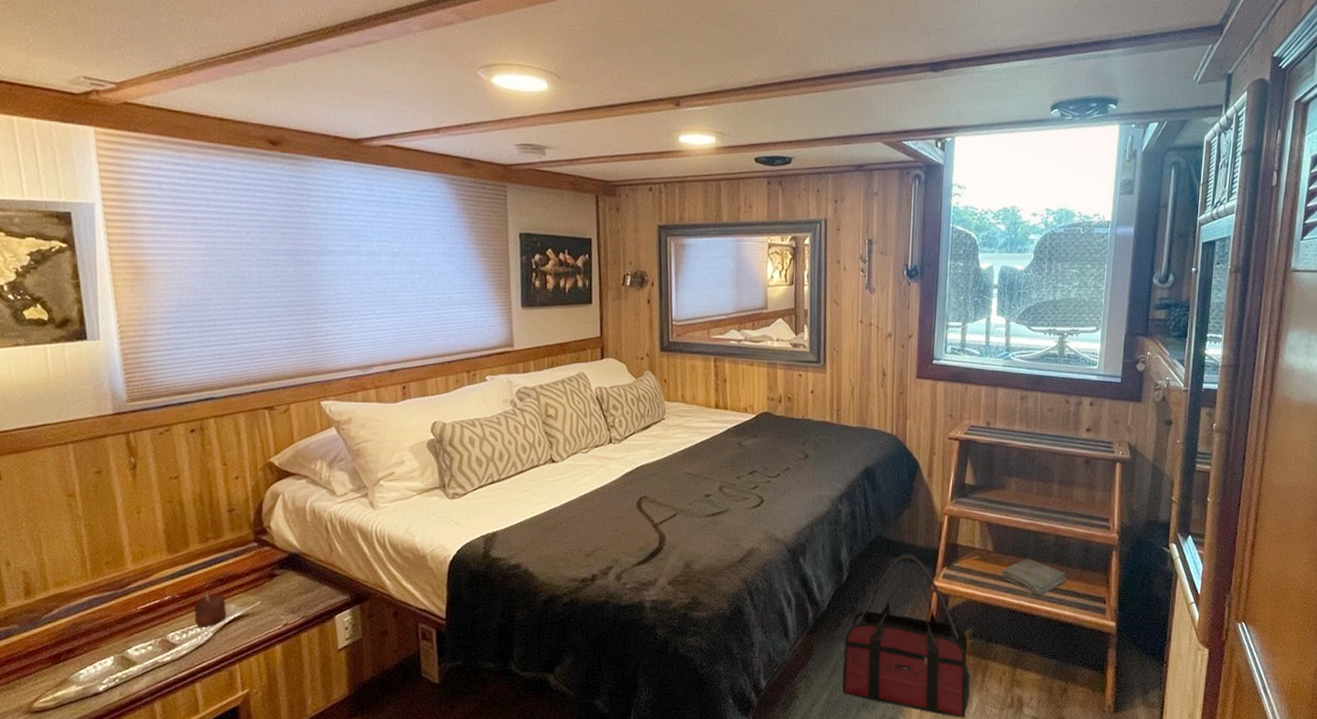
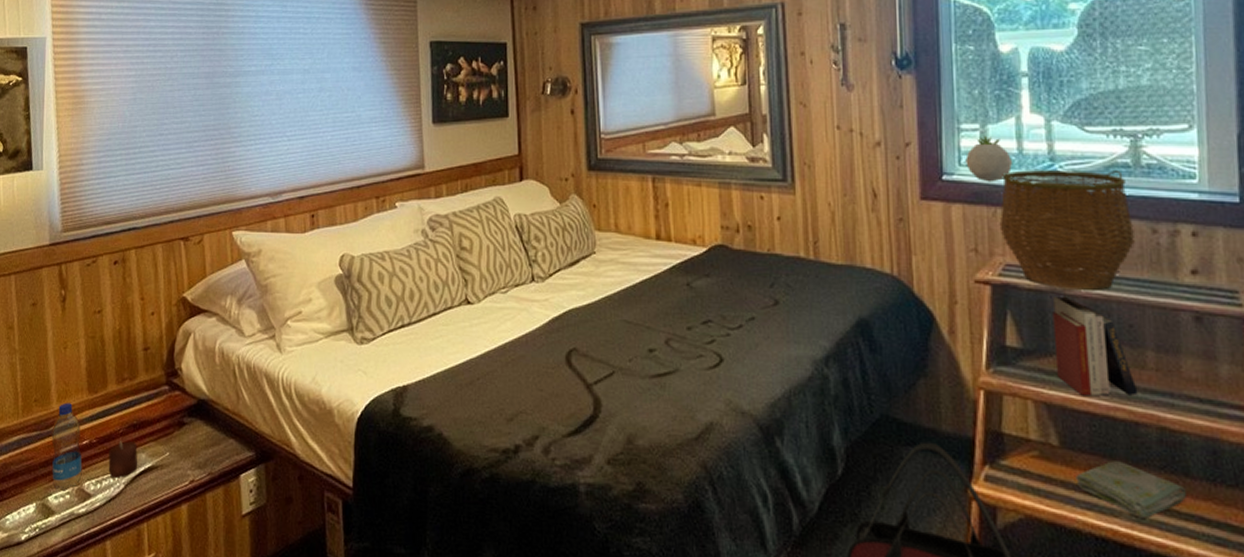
bottle: none [128,563,165,643] -> present [51,402,83,491]
succulent plant: none [950,331,982,366] -> present [965,135,1013,182]
basket: none [968,357,1055,444] -> present [999,170,1135,292]
books: none [996,447,1046,517] -> present [1052,295,1138,397]

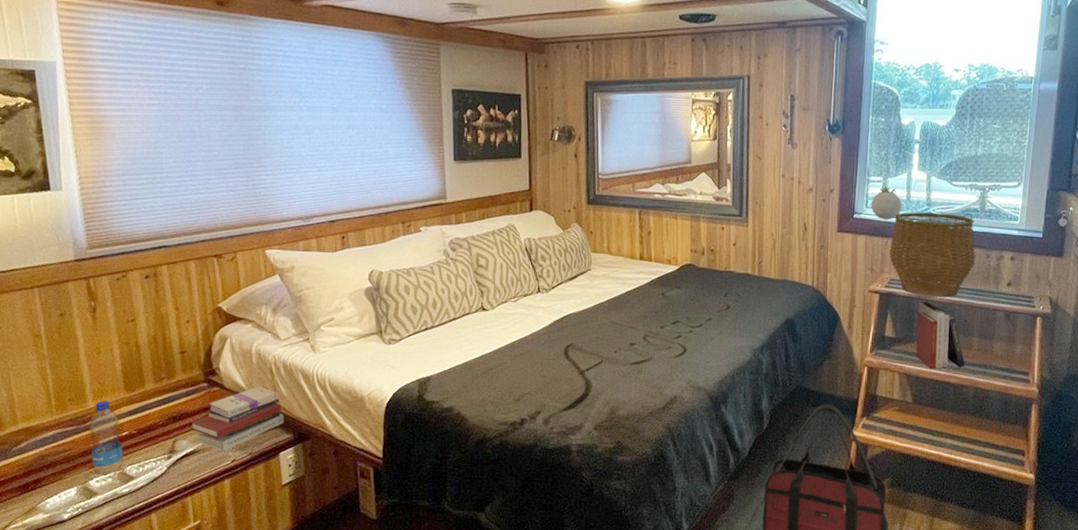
candle: present [108,441,138,479] -> none [150,431,180,463]
books: none [150,391,246,468] -> present [191,386,284,451]
towel: present [1075,461,1188,518] -> none [920,411,987,447]

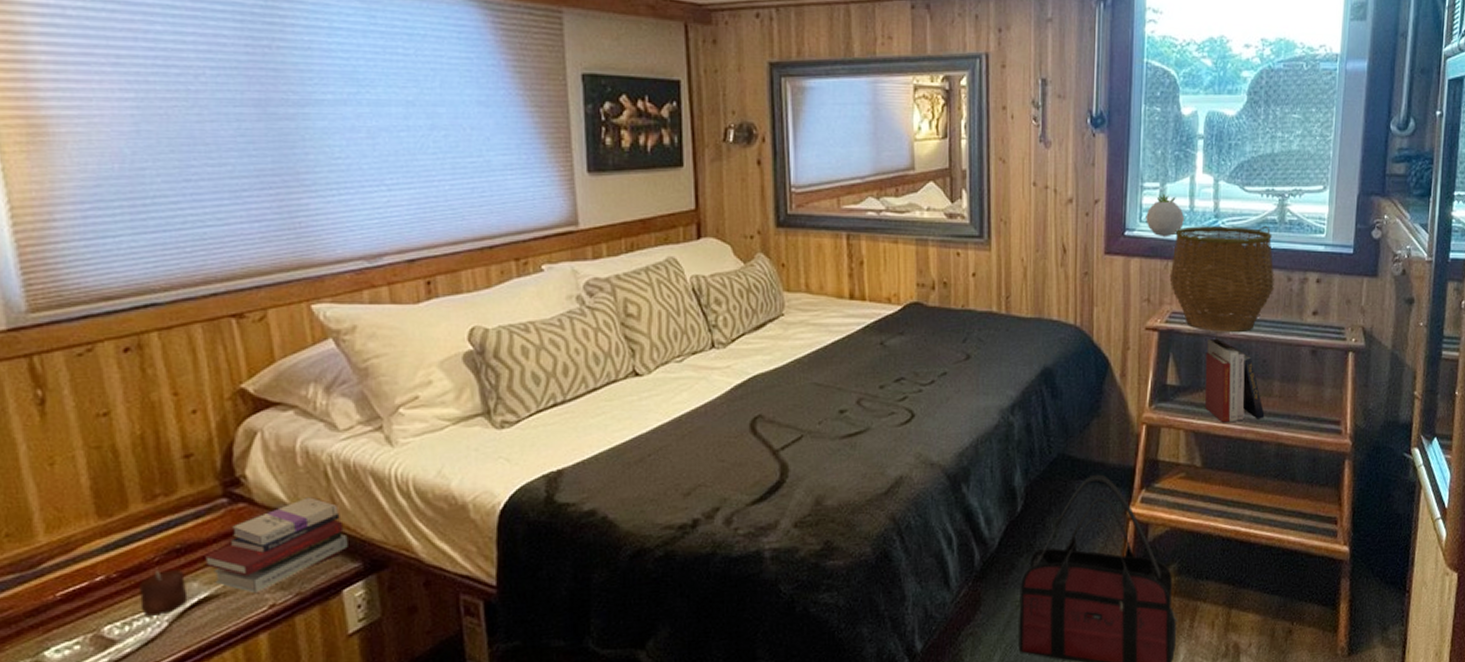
bottle: present [89,400,123,476] -> none [40,533,98,642]
candle: none [150,431,180,463] -> present [139,570,188,618]

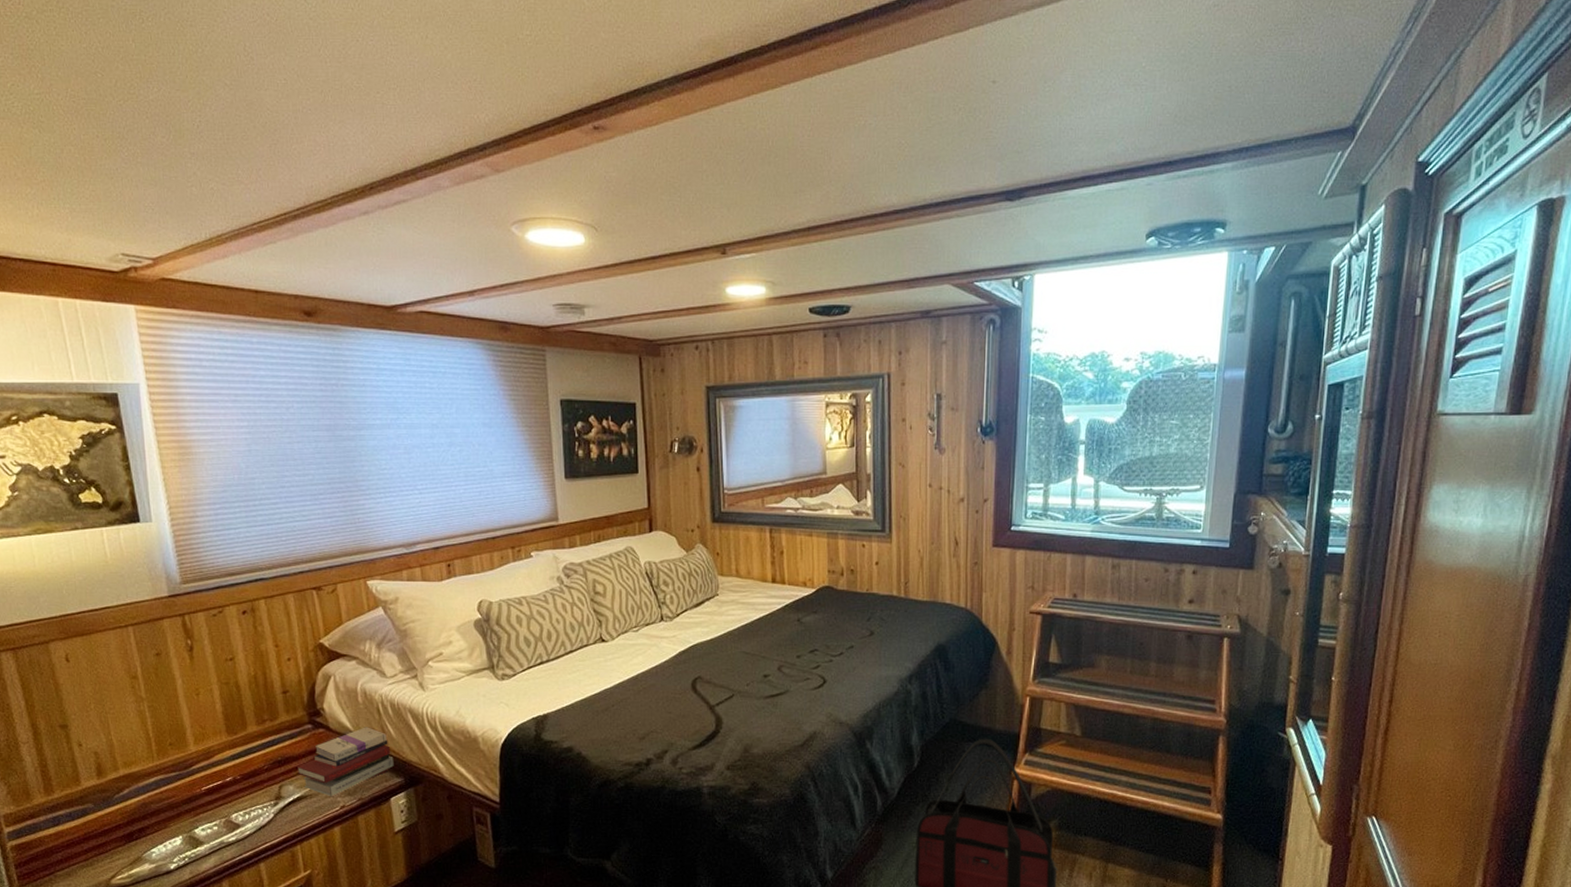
candle: present [139,570,188,618] -> none [255,776,287,810]
succulent plant: present [1146,193,1185,238] -> none [1030,493,1067,532]
basket: present [1169,226,1274,333] -> none [1052,522,1152,618]
books: present [1205,338,1265,423] -> none [1084,622,1141,698]

